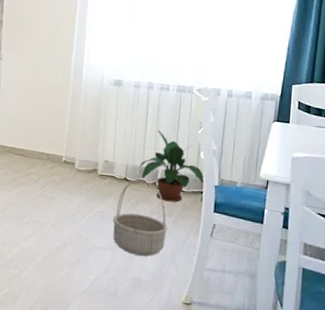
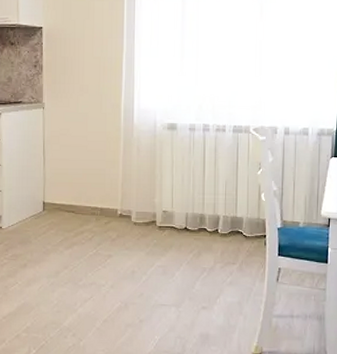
basket: present [113,178,168,257] -> none [176,227,233,309]
potted plant: present [140,130,204,202] -> none [200,174,266,249]

